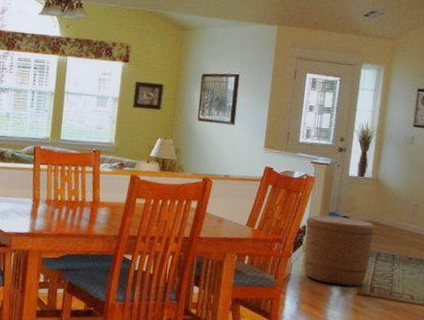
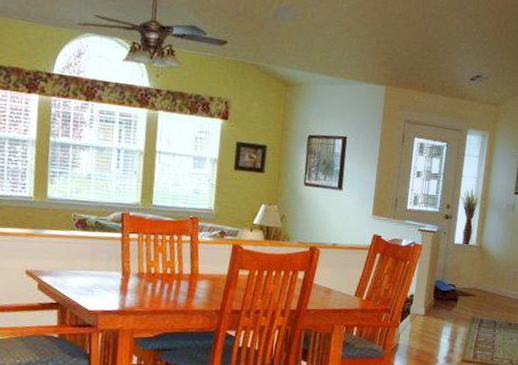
basket: present [303,215,375,287] -> none [410,283,479,354]

